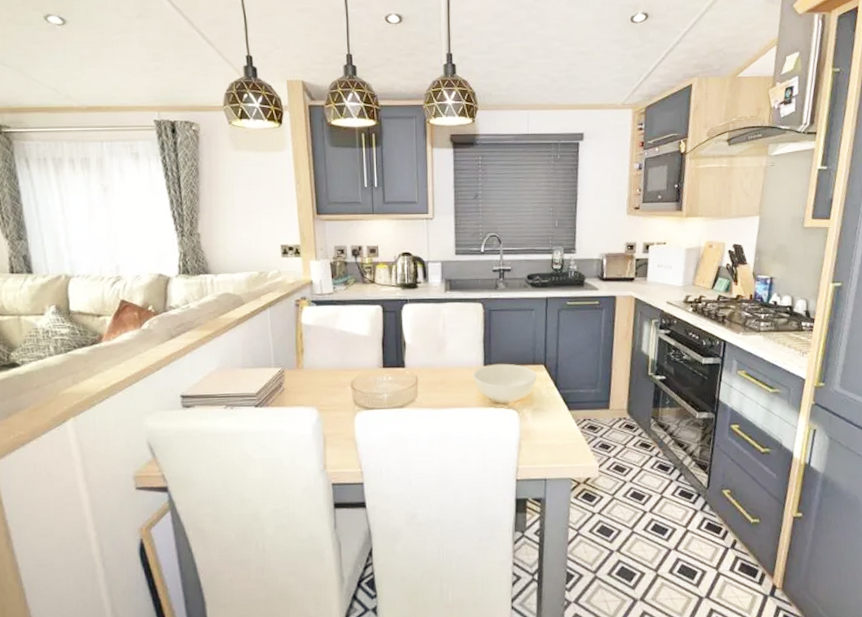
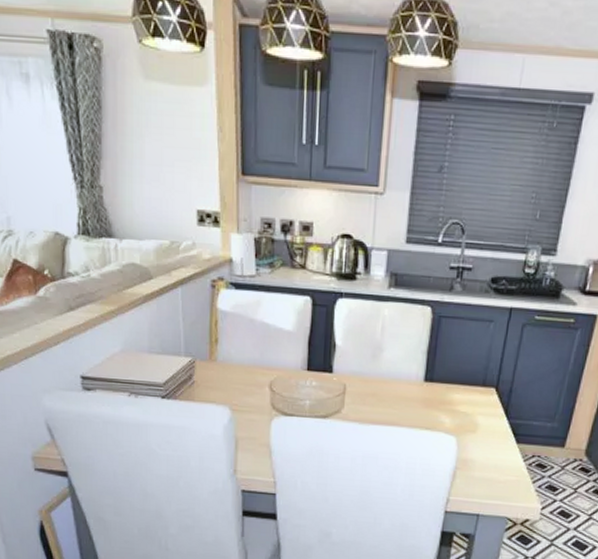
bowl: present [473,363,538,404] -> none [410,380,486,428]

